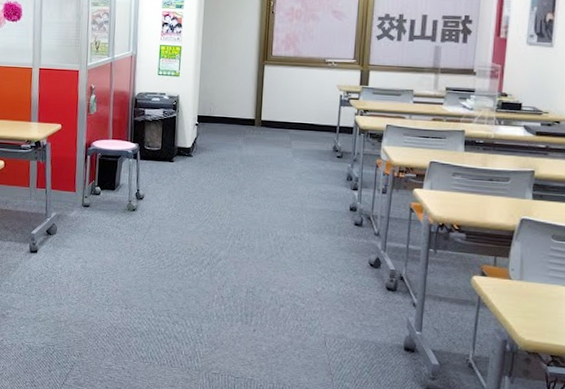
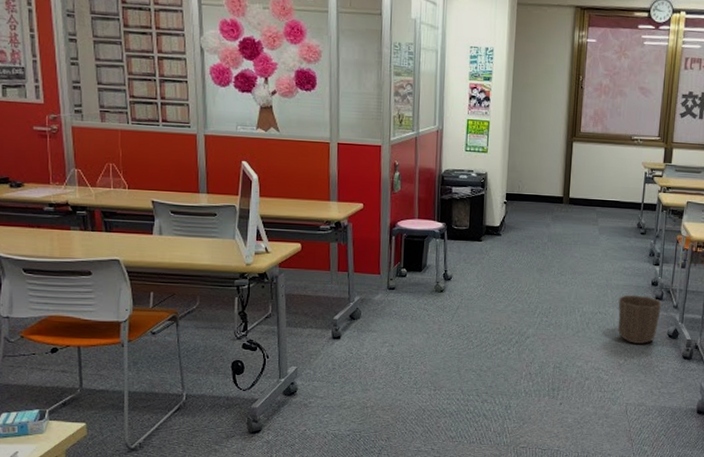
waste basket: none [314,220,361,273] -> present [617,295,661,345]

